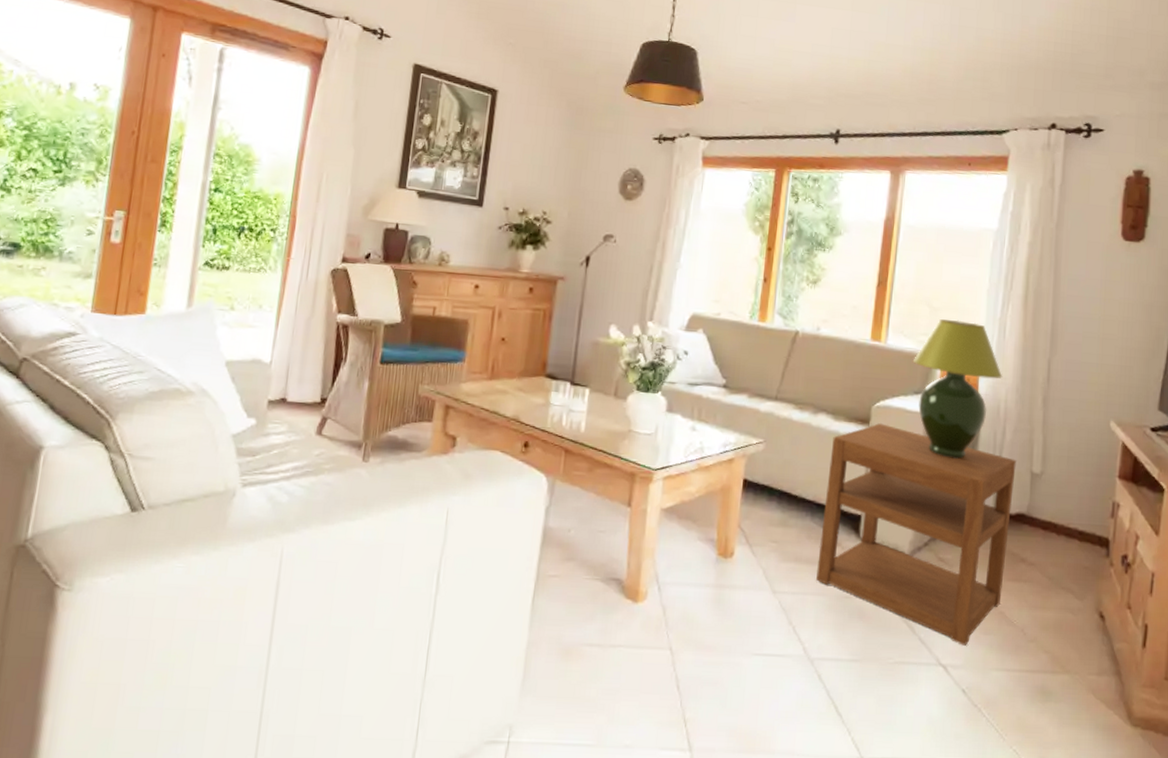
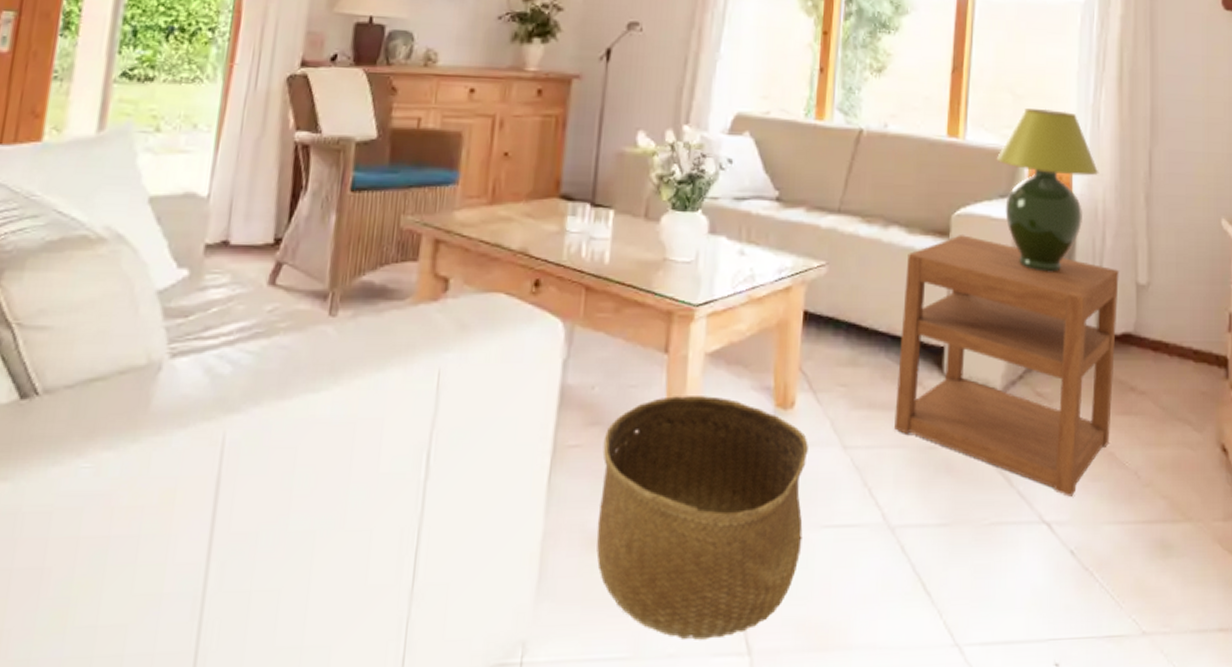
basket: none [569,541,744,736] -> present [596,396,808,640]

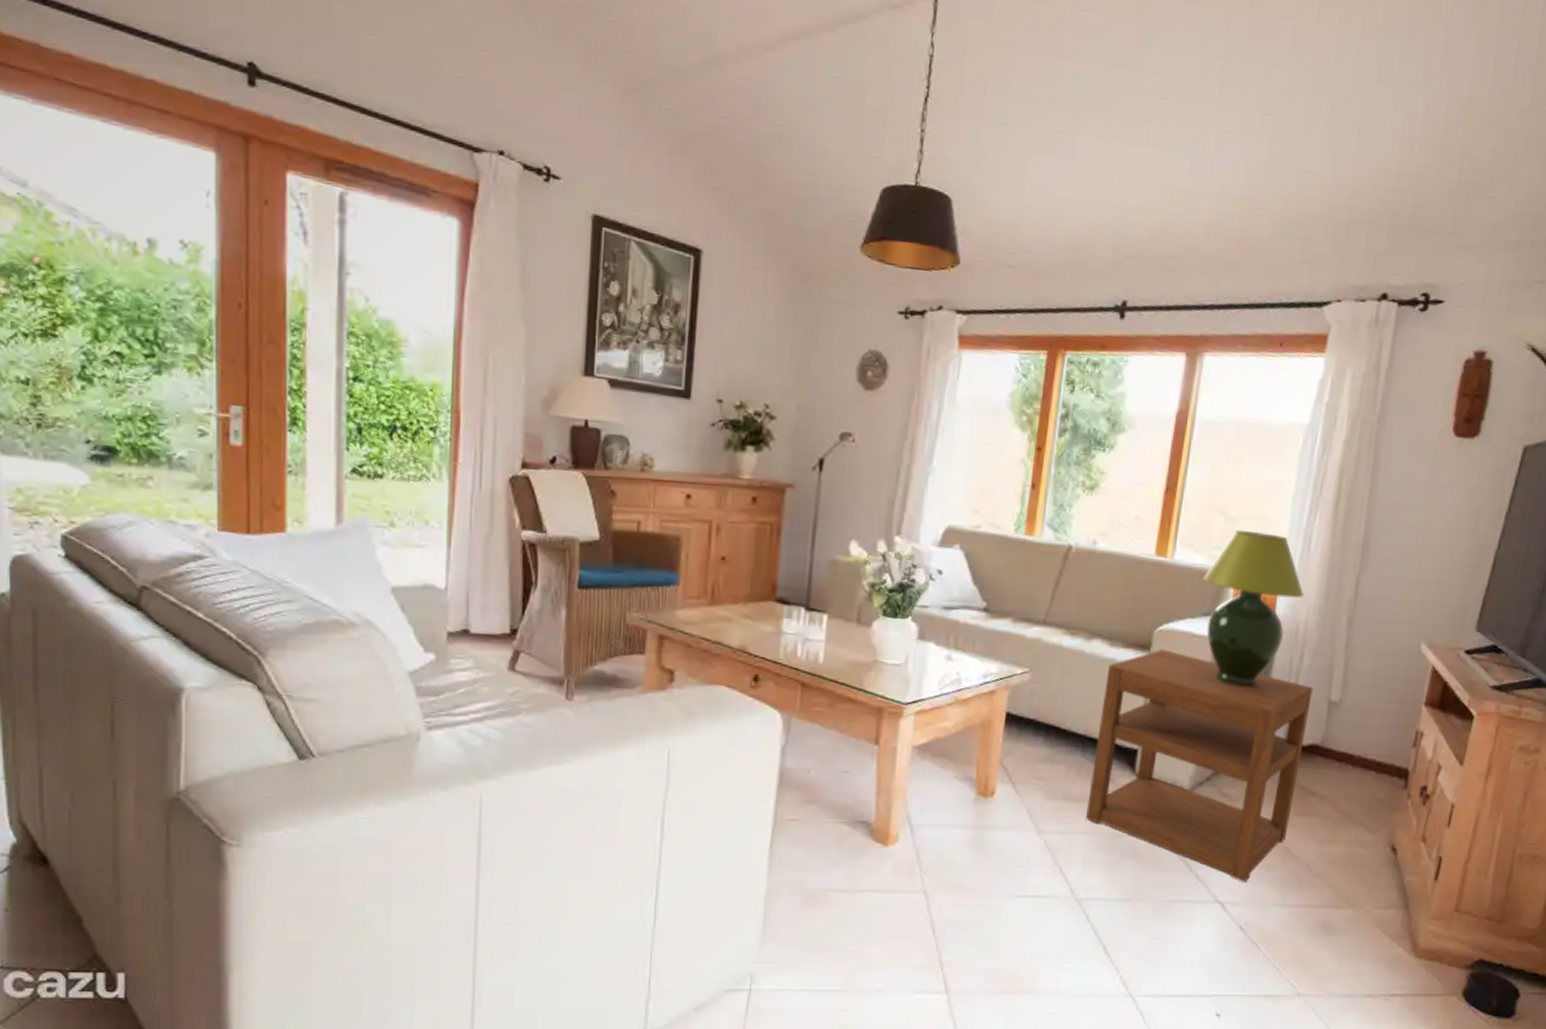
basket: present [596,396,808,640] -> none [813,782,1006,980]

